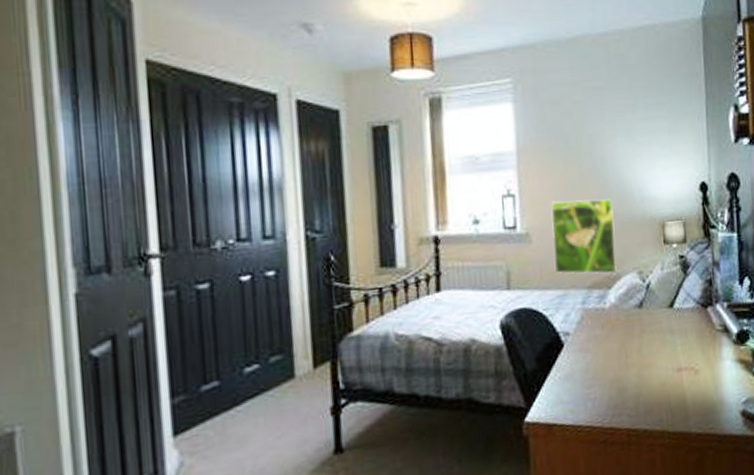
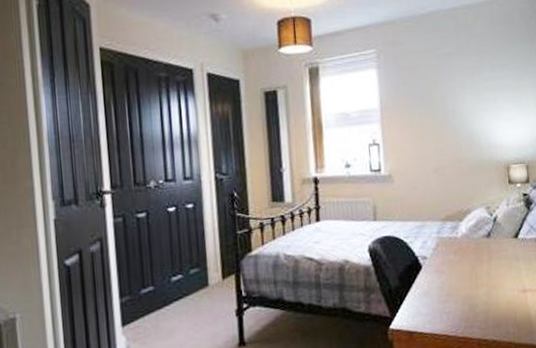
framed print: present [551,198,617,275] -> none [410,145,467,209]

